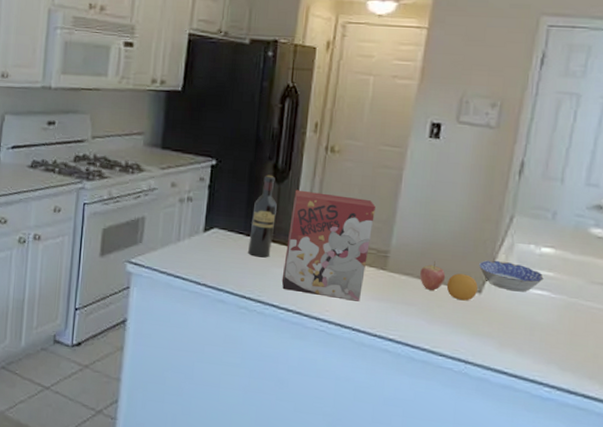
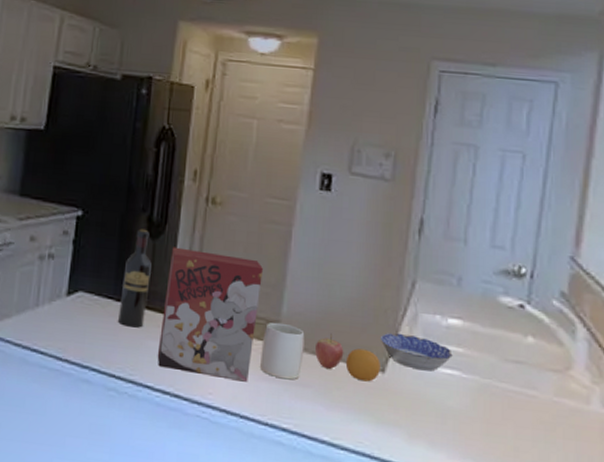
mug: none [371,252,411,300] -> present [260,322,305,380]

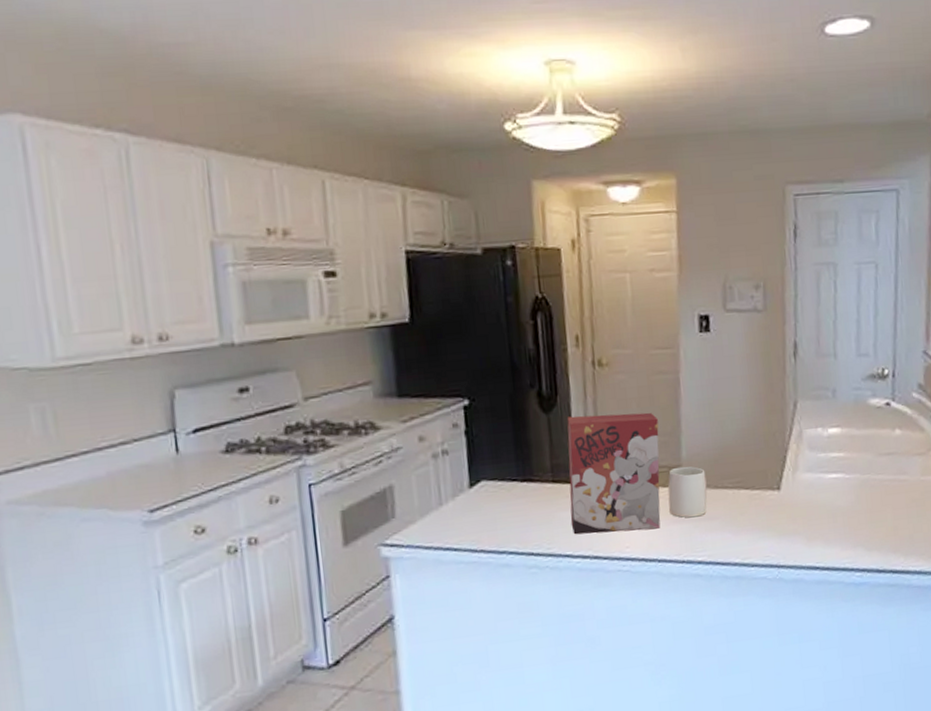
wine bottle: present [118,228,152,328] -> none [523,405,553,504]
fruit: present [315,334,344,370] -> none [716,466,743,499]
fruit: present [345,348,380,382] -> none [745,473,776,503]
bowl: present [380,333,453,371] -> none [772,451,836,481]

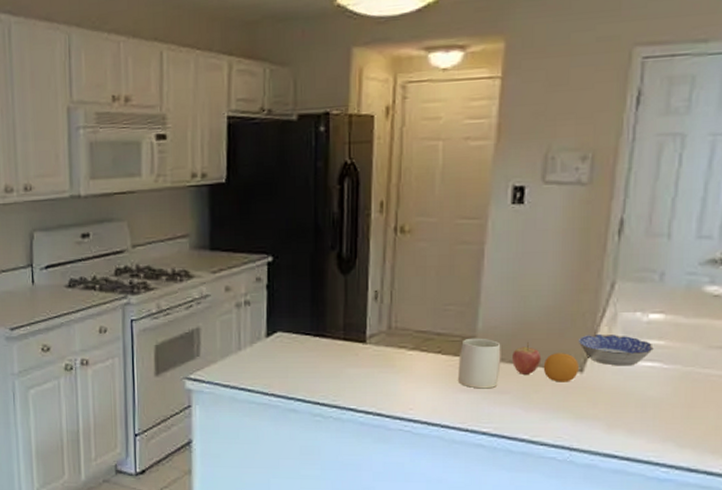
cereal box: present [567,412,661,535] -> none [357,279,456,395]
fruit: none [716,466,743,499] -> present [512,342,542,376]
fruit: none [745,473,776,503] -> present [543,353,579,382]
bowl: none [772,451,836,481] -> present [577,333,654,366]

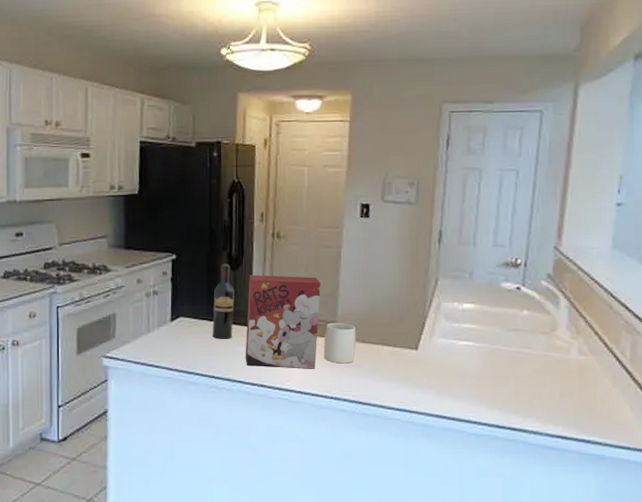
wine bottle: none [317,266,345,358] -> present [212,263,234,339]
cereal box: none [357,279,456,395] -> present [245,274,321,369]
fruit: present [512,342,542,376] -> none [365,326,387,353]
fruit: present [543,353,579,382] -> none [388,334,414,358]
bowl: present [577,333,654,366] -> none [413,319,468,345]

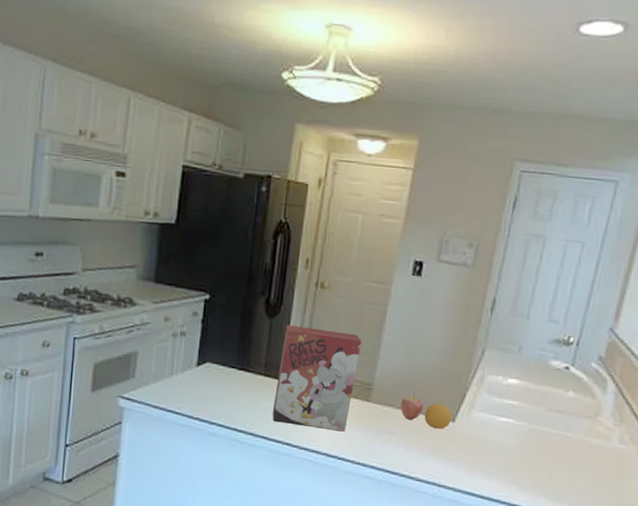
wine bottle: present [212,263,234,339] -> none [240,309,269,391]
mug: present [324,322,356,364] -> none [356,384,393,429]
fruit: none [365,326,387,353] -> present [400,393,424,421]
fruit: none [388,334,414,358] -> present [424,403,452,429]

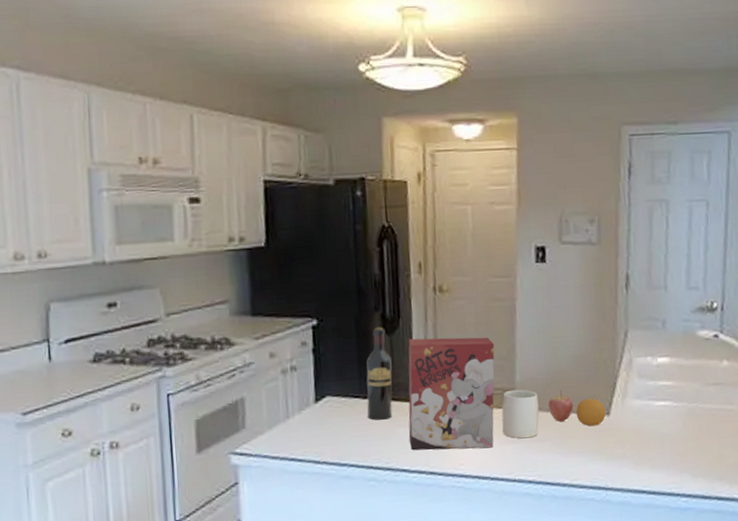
wine bottle: none [240,309,269,391] -> present [366,326,393,420]
mug: none [356,384,393,429] -> present [501,389,540,439]

